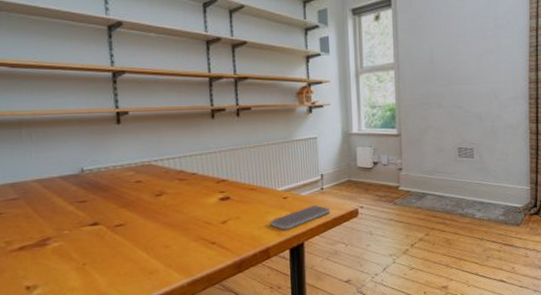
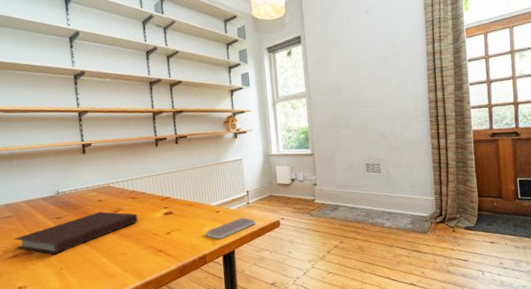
notebook: none [20,195,187,248] -> present [13,211,138,255]

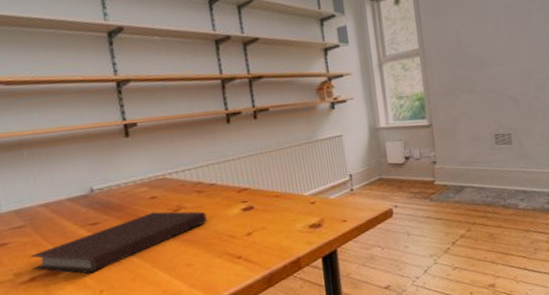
smartphone: present [205,218,256,240] -> none [298,208,363,238]

